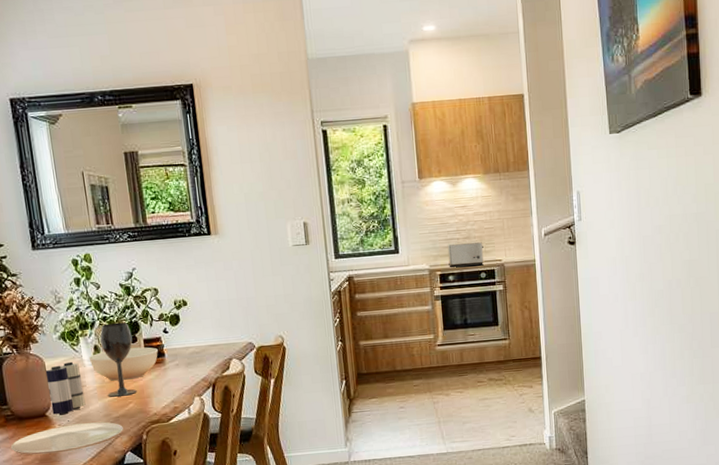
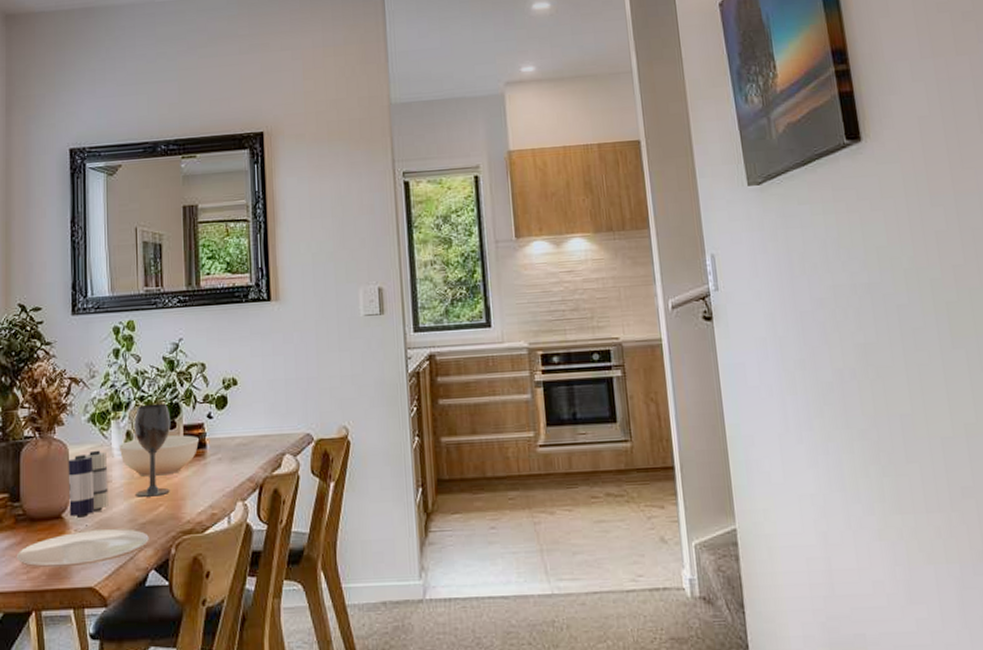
toaster: present [447,240,484,268] -> none [550,313,596,347]

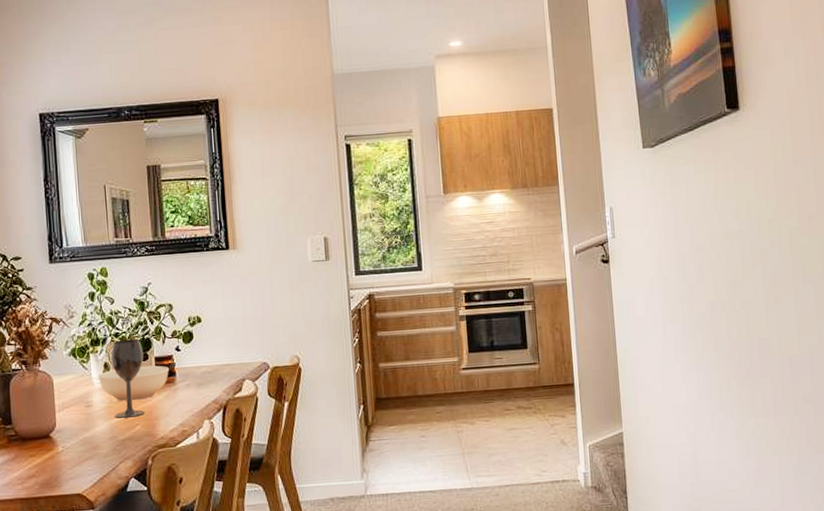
plate: present [16,529,149,568] -> none [11,445,128,479]
candle: present [68,450,109,526] -> none [53,379,91,444]

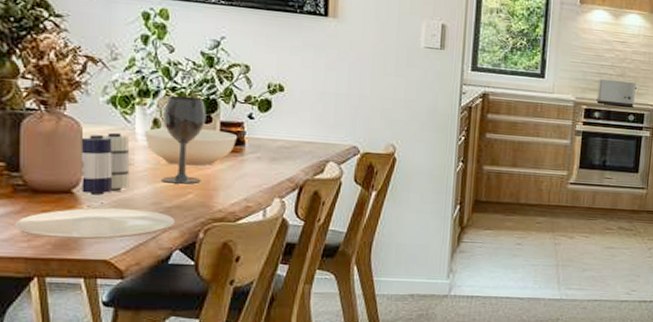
plate: none [11,445,128,479] -> present [14,208,175,240]
candle: none [53,379,91,444] -> present [80,132,130,204]
toaster: none [473,257,511,287] -> present [596,77,637,108]

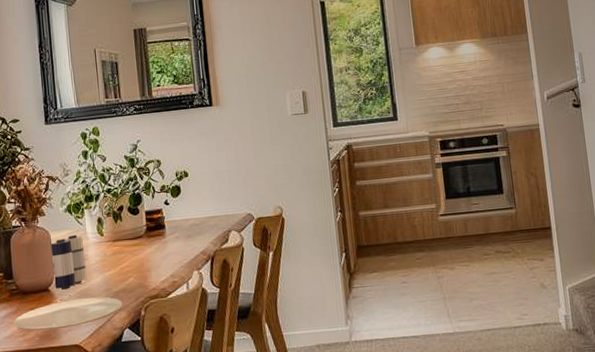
bowl: present [143,127,237,166] -> none [92,219,159,254]
wine glass: present [162,95,206,184] -> none [104,194,137,271]
toaster: present [596,77,637,108] -> none [446,105,485,134]

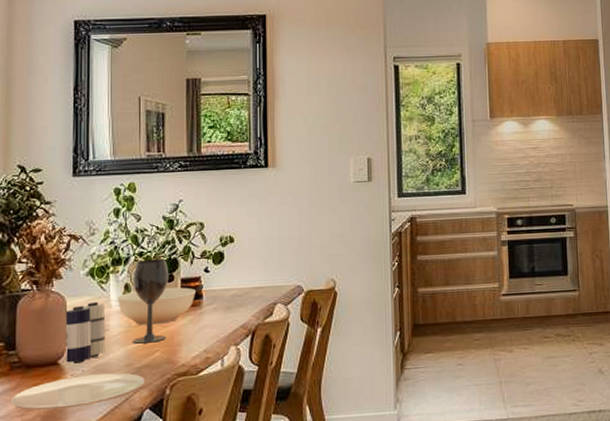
bowl: none [92,219,159,254] -> present [117,287,195,325]
wine glass: none [104,194,137,271] -> present [133,258,169,344]

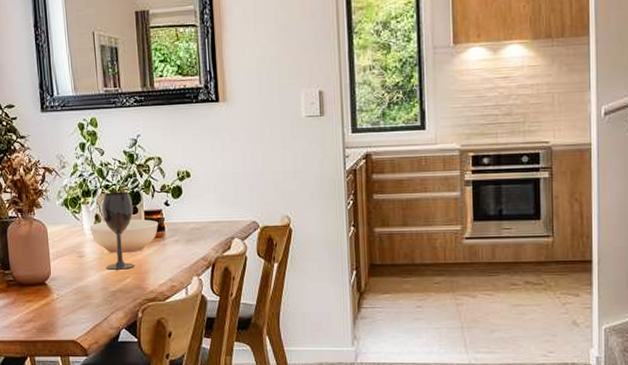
plate: present [10,373,145,411] -> none [10,295,119,324]
candle: present [65,301,106,371] -> none [47,230,84,292]

